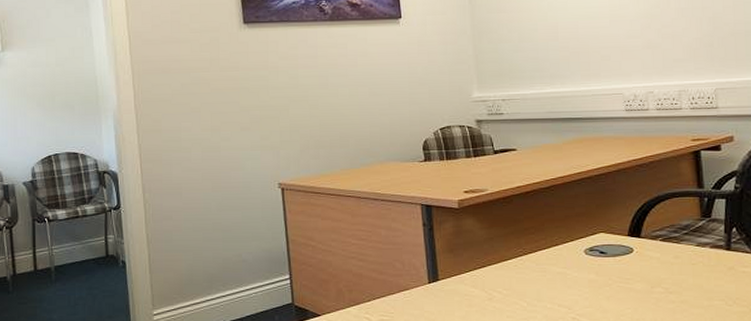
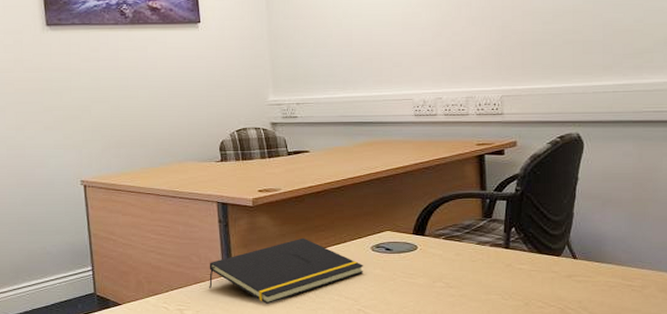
notepad: none [413,241,577,314] -> present [209,237,364,305]

